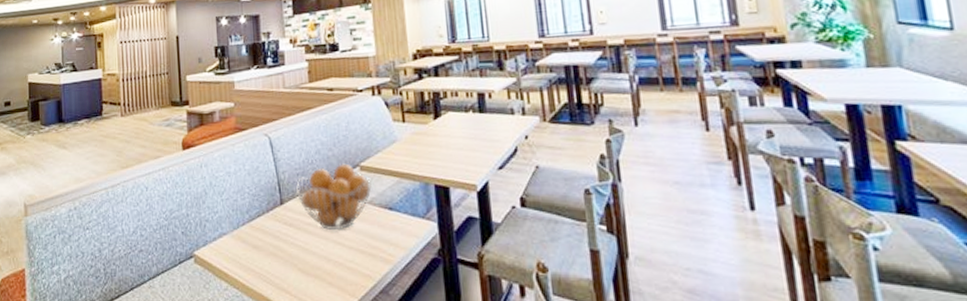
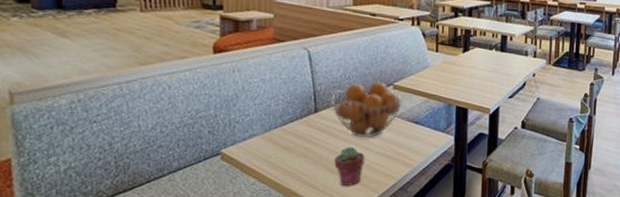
potted succulent: none [305,241,338,289] -> present [334,146,365,185]

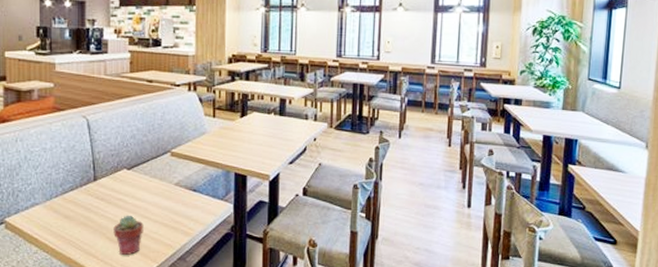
fruit basket: present [330,81,403,138] -> none [109,149,181,206]

